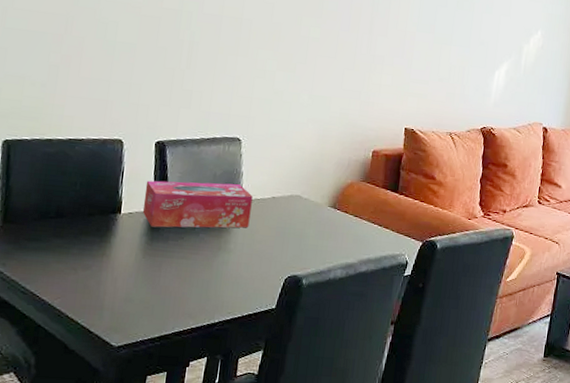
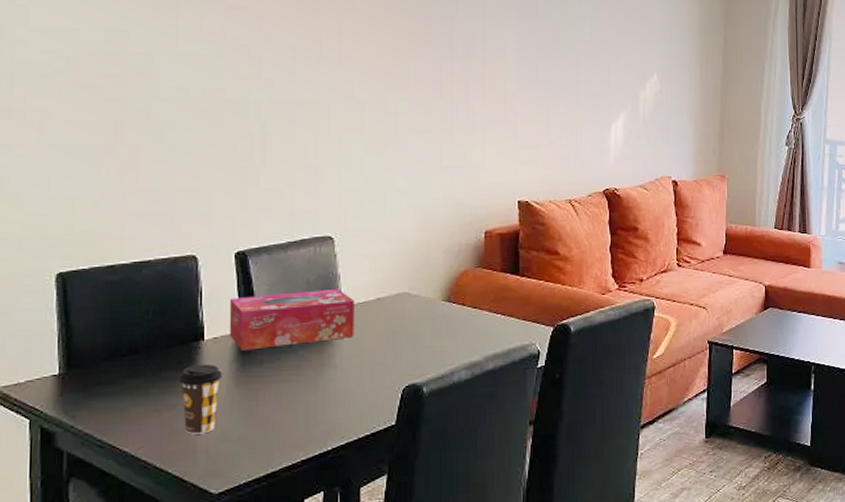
coffee cup: none [95,234,133,294] -> present [179,364,222,435]

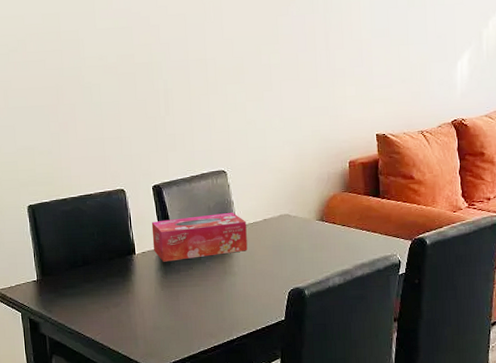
coffee cup: present [179,364,222,435] -> none [120,272,151,325]

